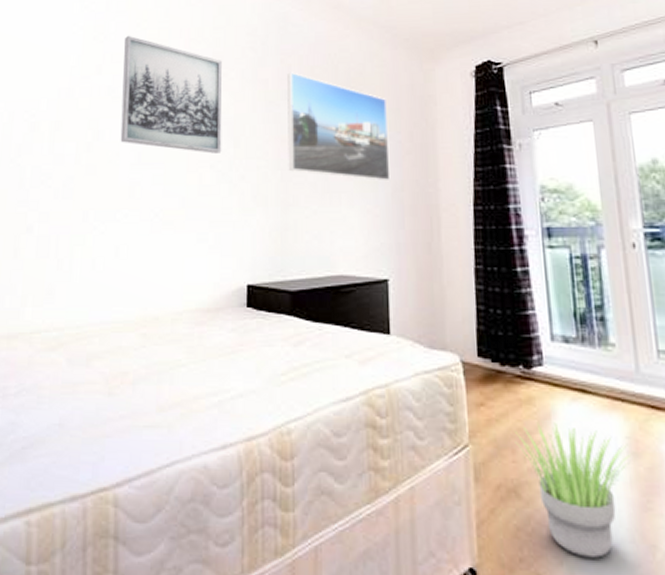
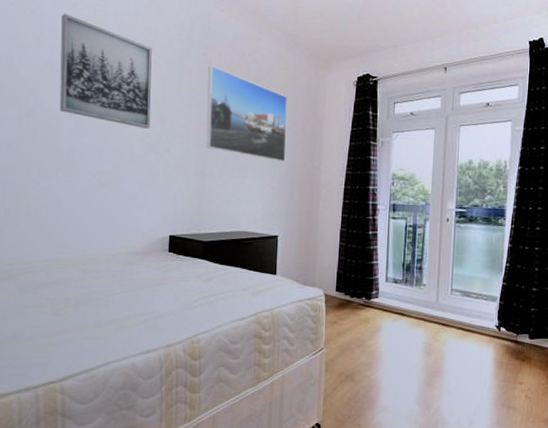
potted plant: present [514,422,631,558] -> none [354,334,425,414]

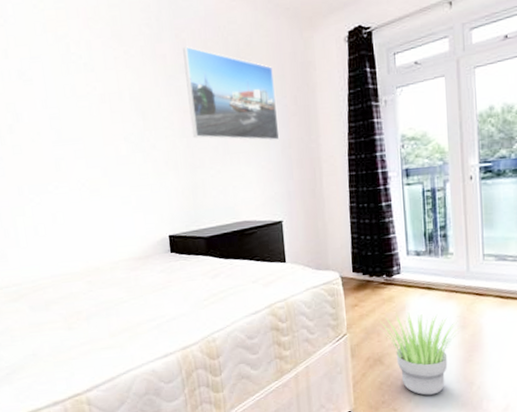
wall art: present [59,13,152,129] -> none [23,17,133,127]
potted plant: none [354,334,425,414] -> present [379,312,460,396]

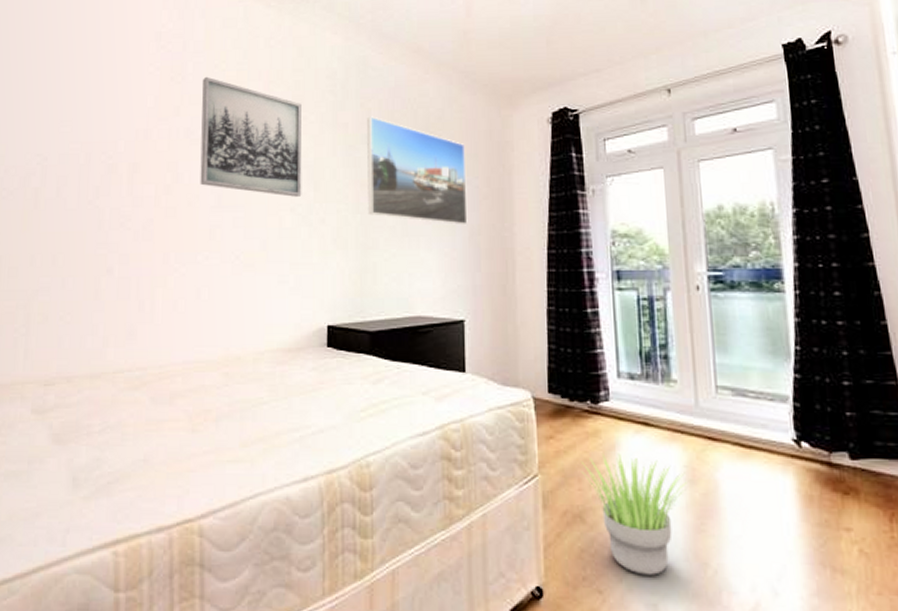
wall art: none [23,17,133,127] -> present [200,76,302,197]

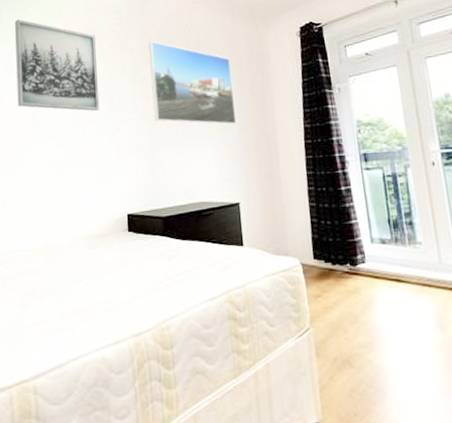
potted plant: present [581,453,688,575] -> none [346,306,438,409]

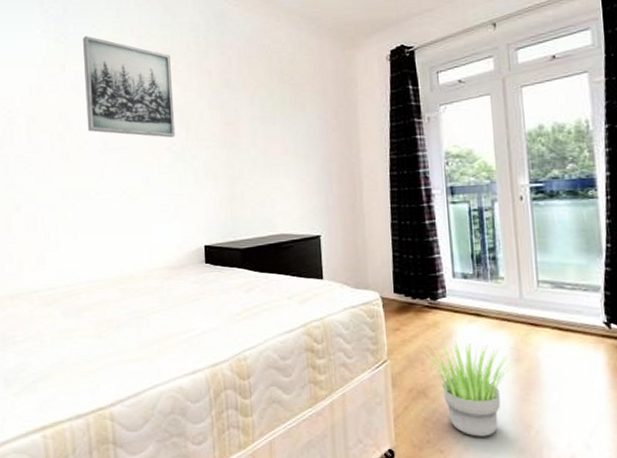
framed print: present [149,41,237,125] -> none [228,63,320,155]
potted plant: none [346,306,438,409] -> present [423,340,514,437]

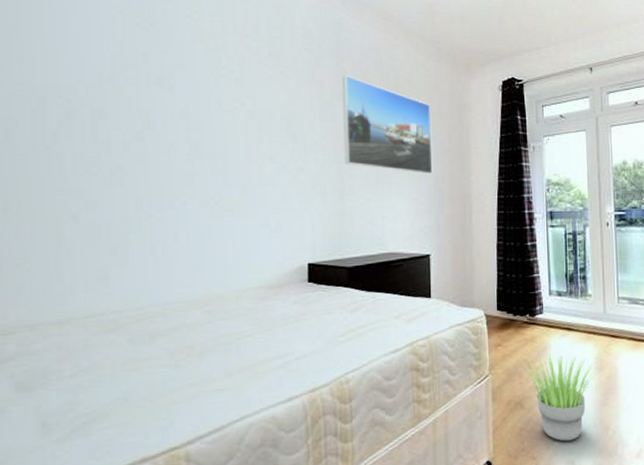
wall art: present [82,35,176,138] -> none [172,25,281,146]
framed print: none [228,63,320,155] -> present [343,75,433,175]

